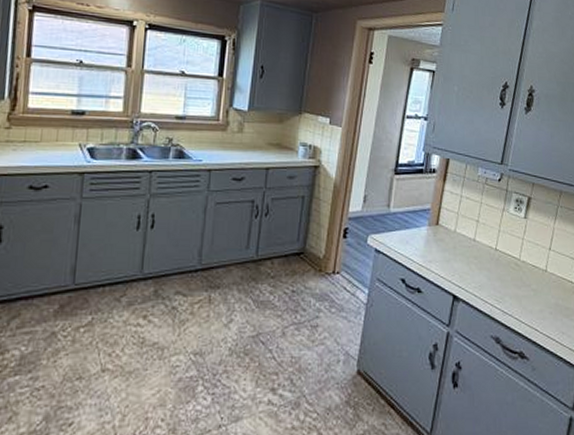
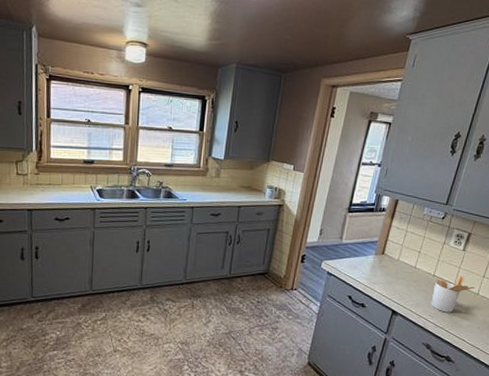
utensil holder: none [495,248,542,296] -> present [431,275,475,313]

